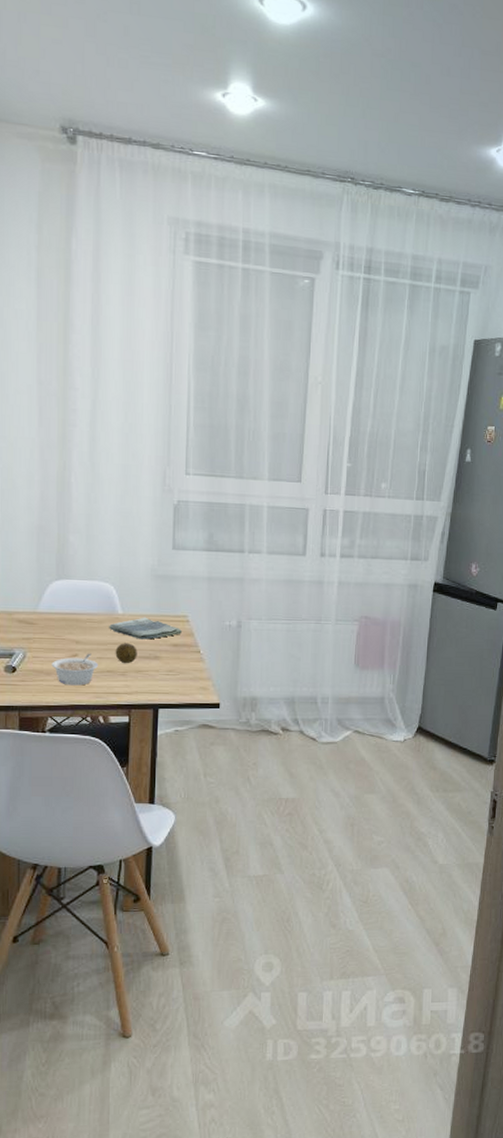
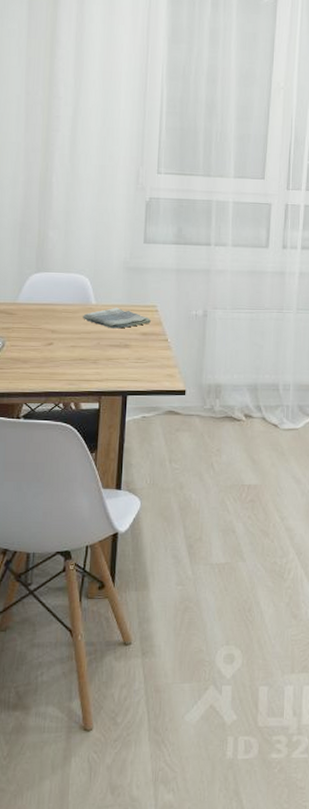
legume: present [51,653,98,686] -> none [28,342,71,373]
fruit: present [115,643,137,664] -> none [88,332,109,352]

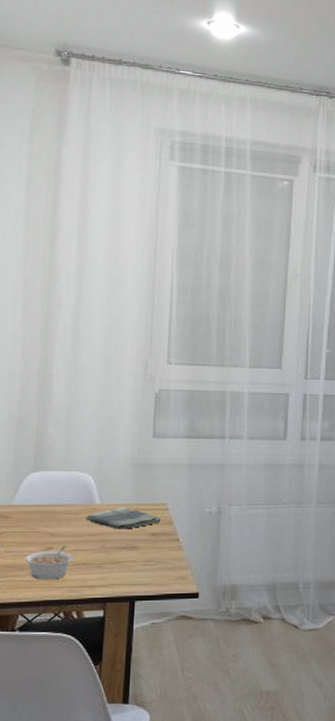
legume: none [28,342,71,373] -> present [24,546,73,580]

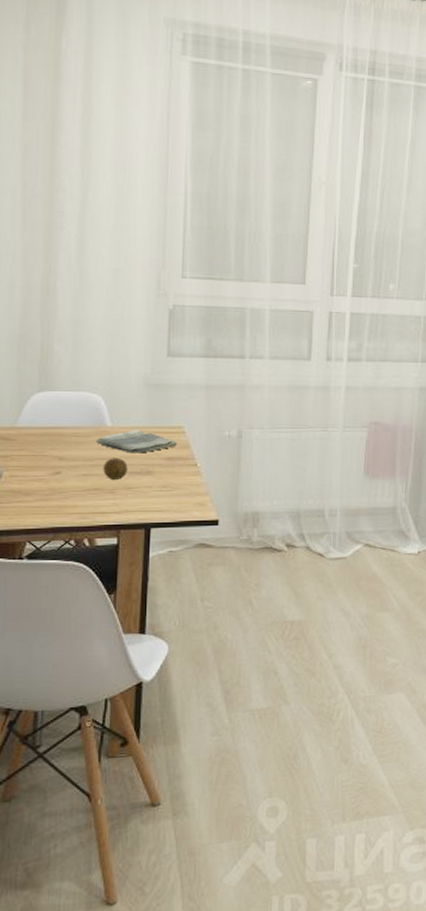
legume: present [24,546,73,580] -> none [31,470,83,506]
fruit: none [91,533,115,556] -> present [103,458,128,481]

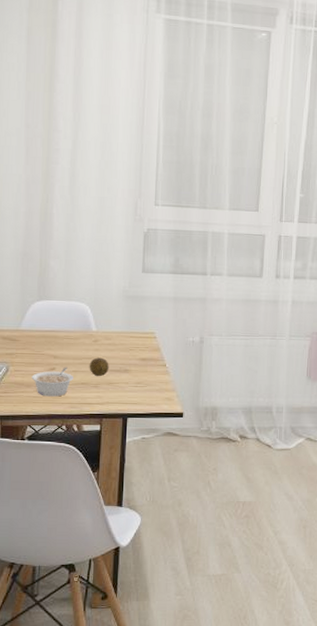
legume: none [31,470,83,506] -> present [31,367,73,397]
dish towel: present [96,429,177,453] -> none [84,334,150,355]

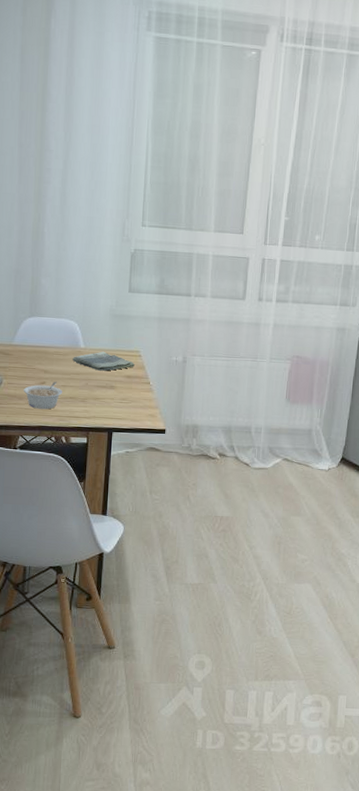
dish towel: none [84,334,150,355] -> present [72,351,135,371]
fruit: present [89,357,109,377] -> none [77,373,96,392]

